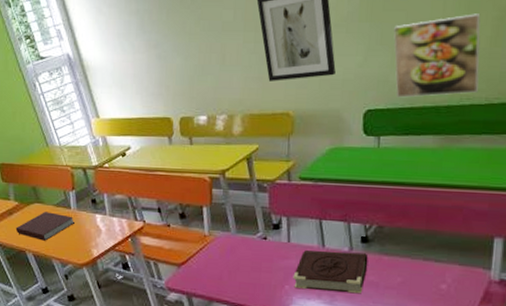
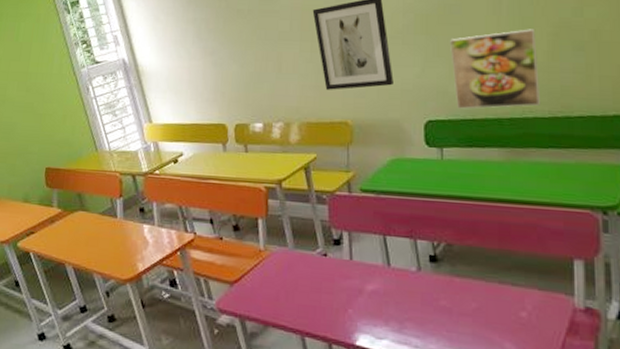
notebook: present [15,212,74,241] -> none [56,220,120,253]
book: present [293,250,369,294] -> none [357,269,439,321]

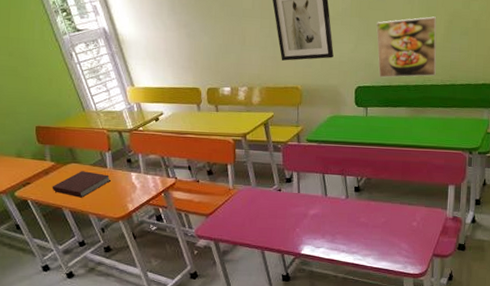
notebook: none [56,220,120,253] -> present [52,171,111,198]

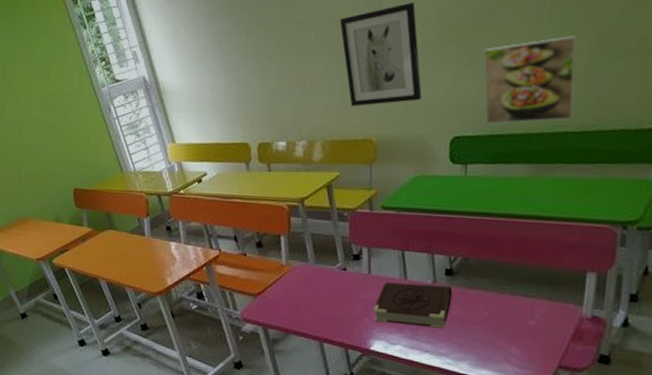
notebook: present [52,171,111,198] -> none [88,238,149,268]
book: none [302,198,360,233] -> present [373,282,453,329]

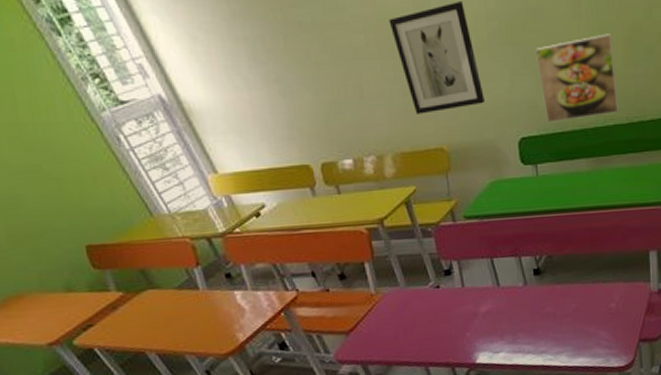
book: present [373,282,453,329] -> none [472,285,544,333]

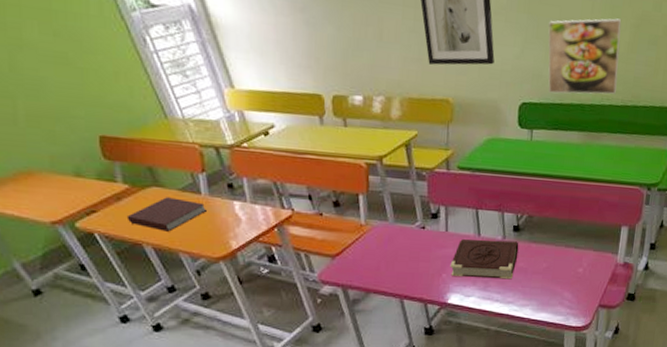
notebook: none [125,297,207,335] -> present [126,197,206,232]
book: none [472,285,544,333] -> present [450,238,519,280]

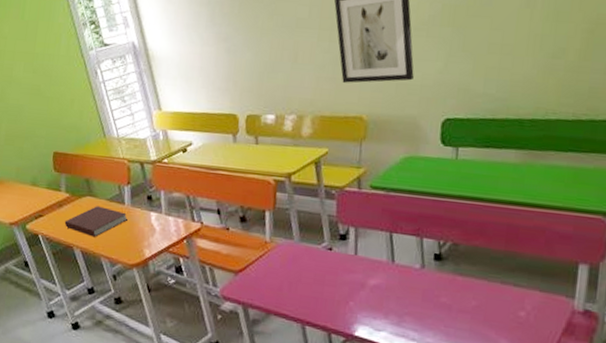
book: present [450,238,519,280] -> none [358,264,441,316]
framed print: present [548,18,622,95] -> none [476,24,570,108]

